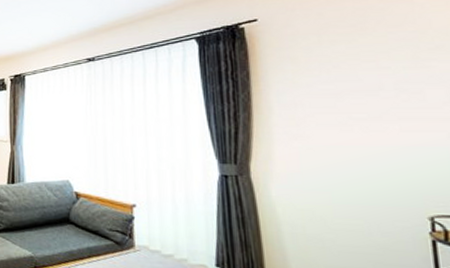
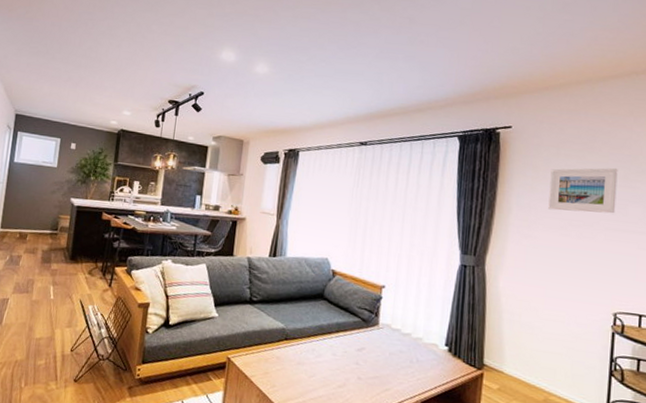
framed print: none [314,49,409,104] -> present [548,168,618,214]

